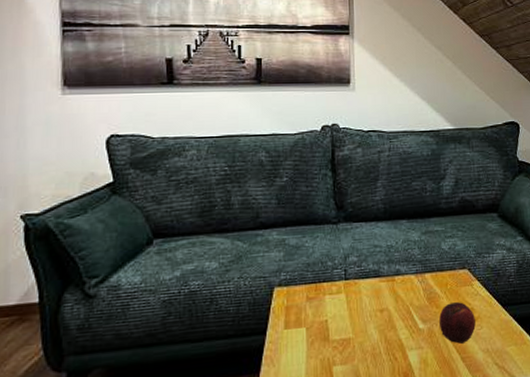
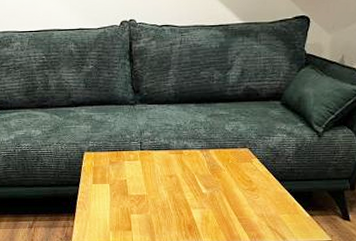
fruit: present [439,302,476,344] -> none [220,175,253,208]

